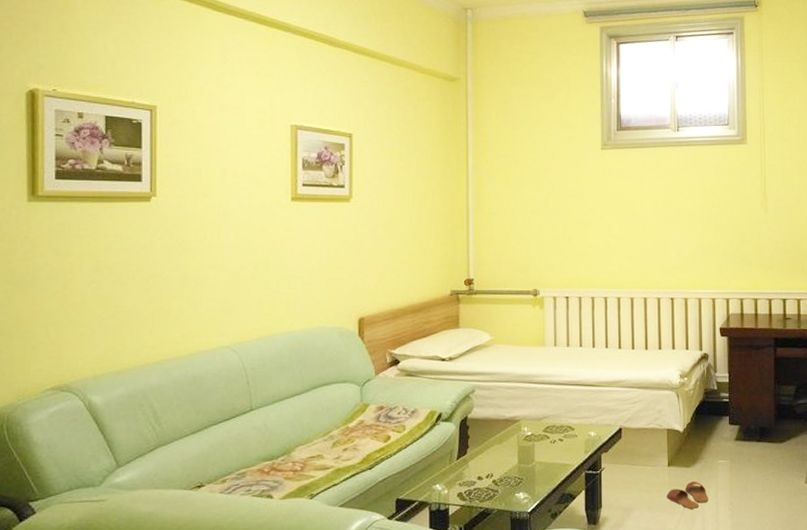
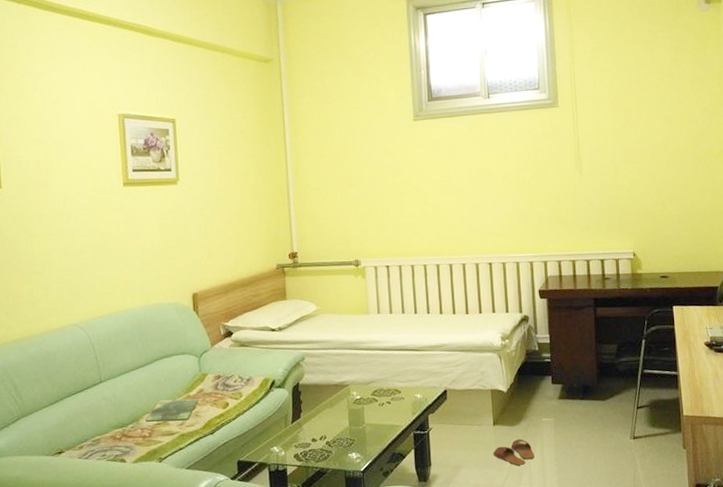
magazine: none [298,430,357,455] -> present [146,398,198,422]

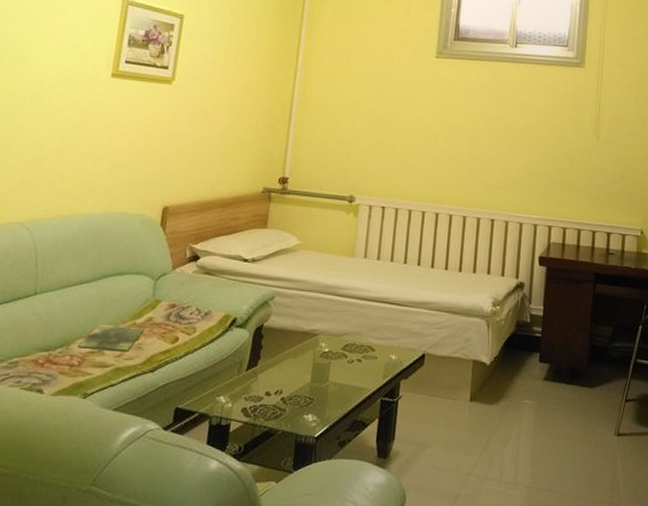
slippers: present [493,439,535,466] -> none [464,421,510,451]

